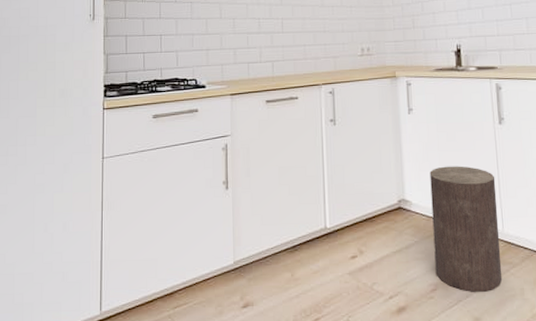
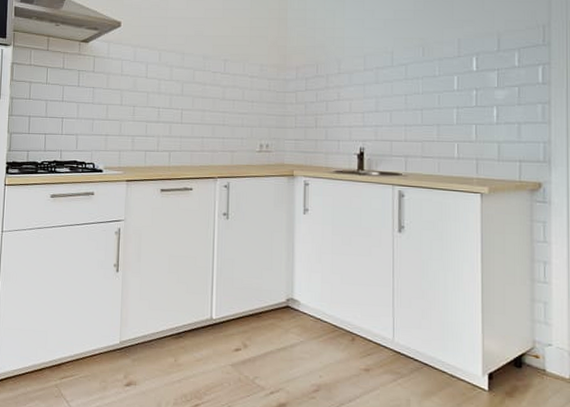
stool: present [430,166,503,292] -> none [319,269,390,399]

